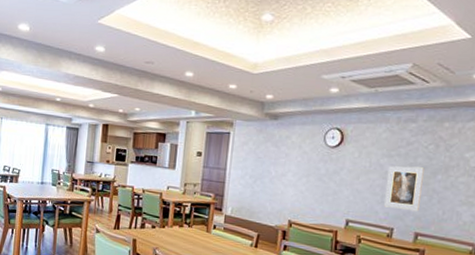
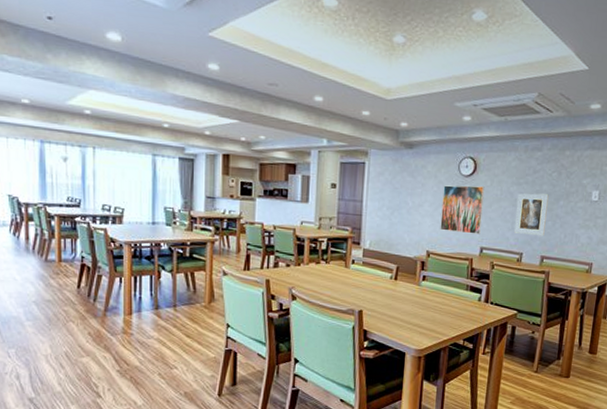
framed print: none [303,155,352,207] -> present [440,185,485,235]

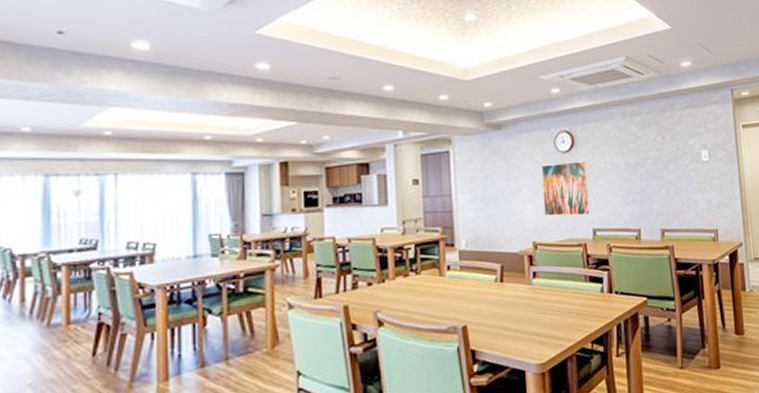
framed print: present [514,193,549,236] -> none [623,160,660,208]

